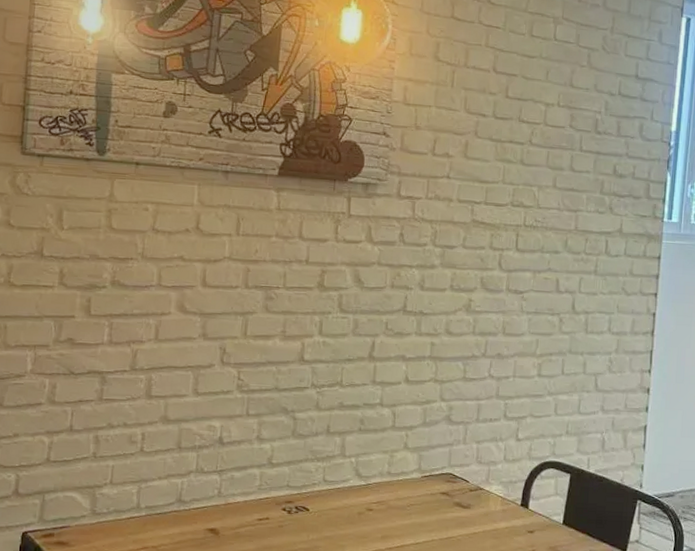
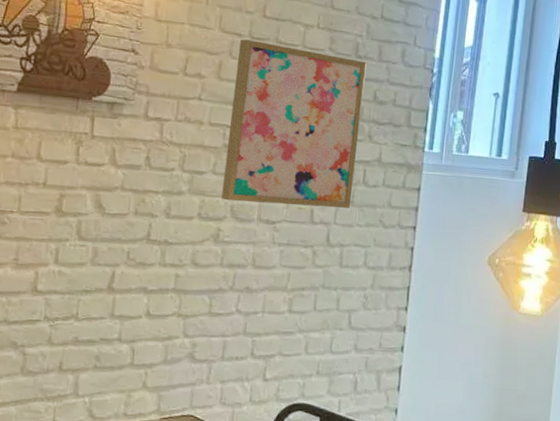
wall art: none [472,119,606,278] -> present [221,39,367,209]

